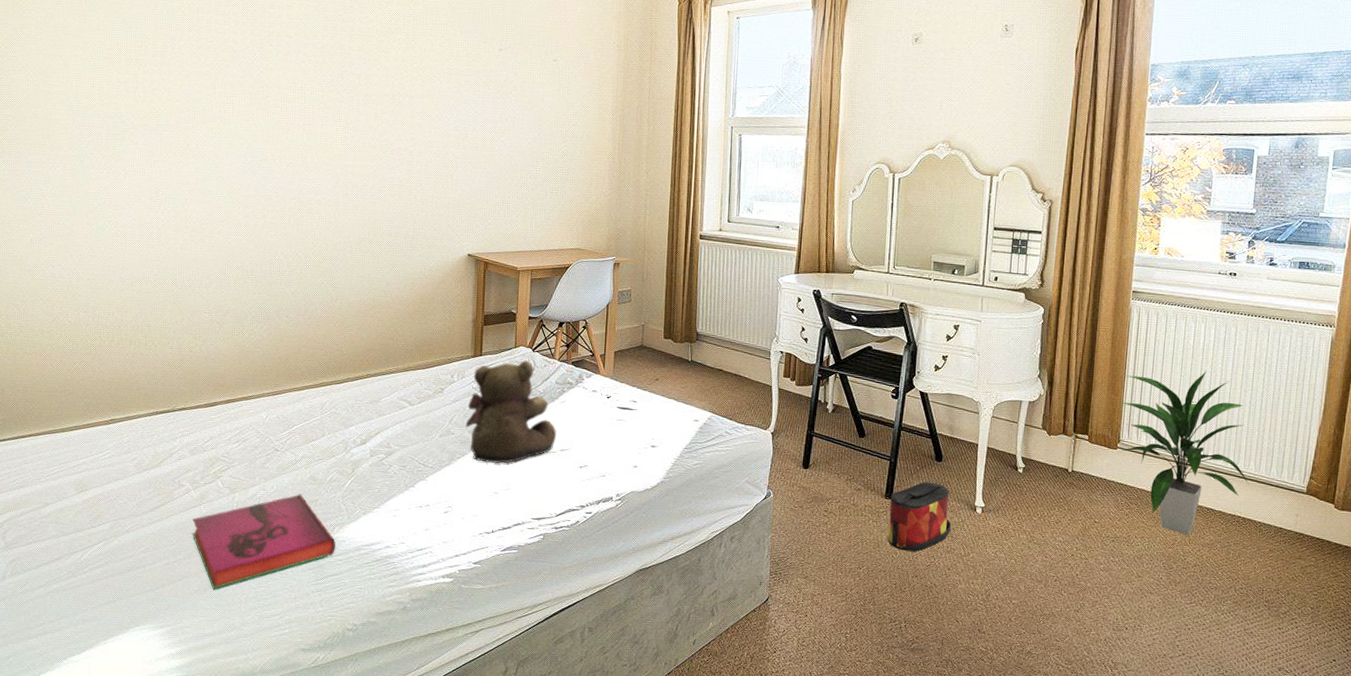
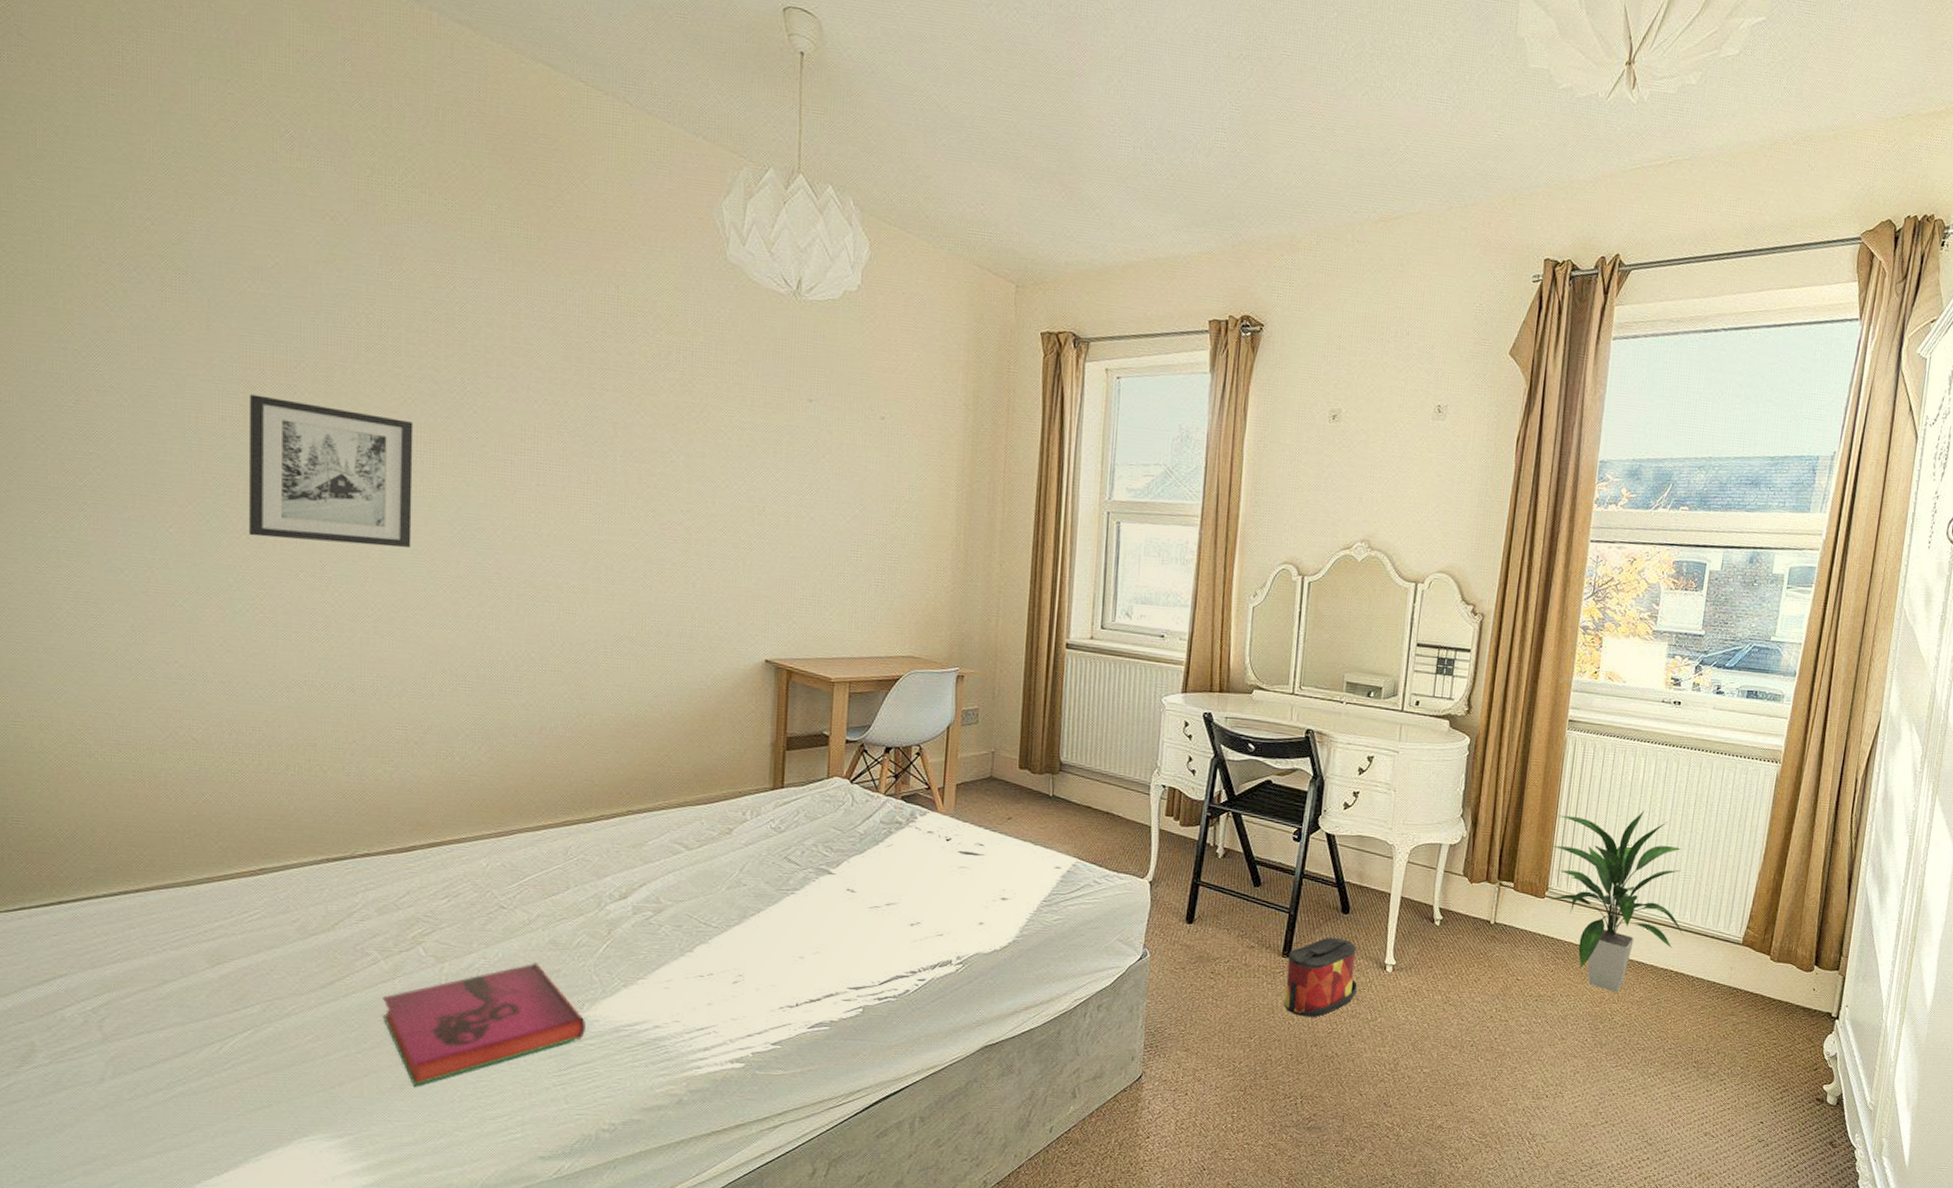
wall art: none [108,67,219,176] -> present [248,394,414,548]
teddy bear: present [465,360,556,464] -> none [761,794,881,922]

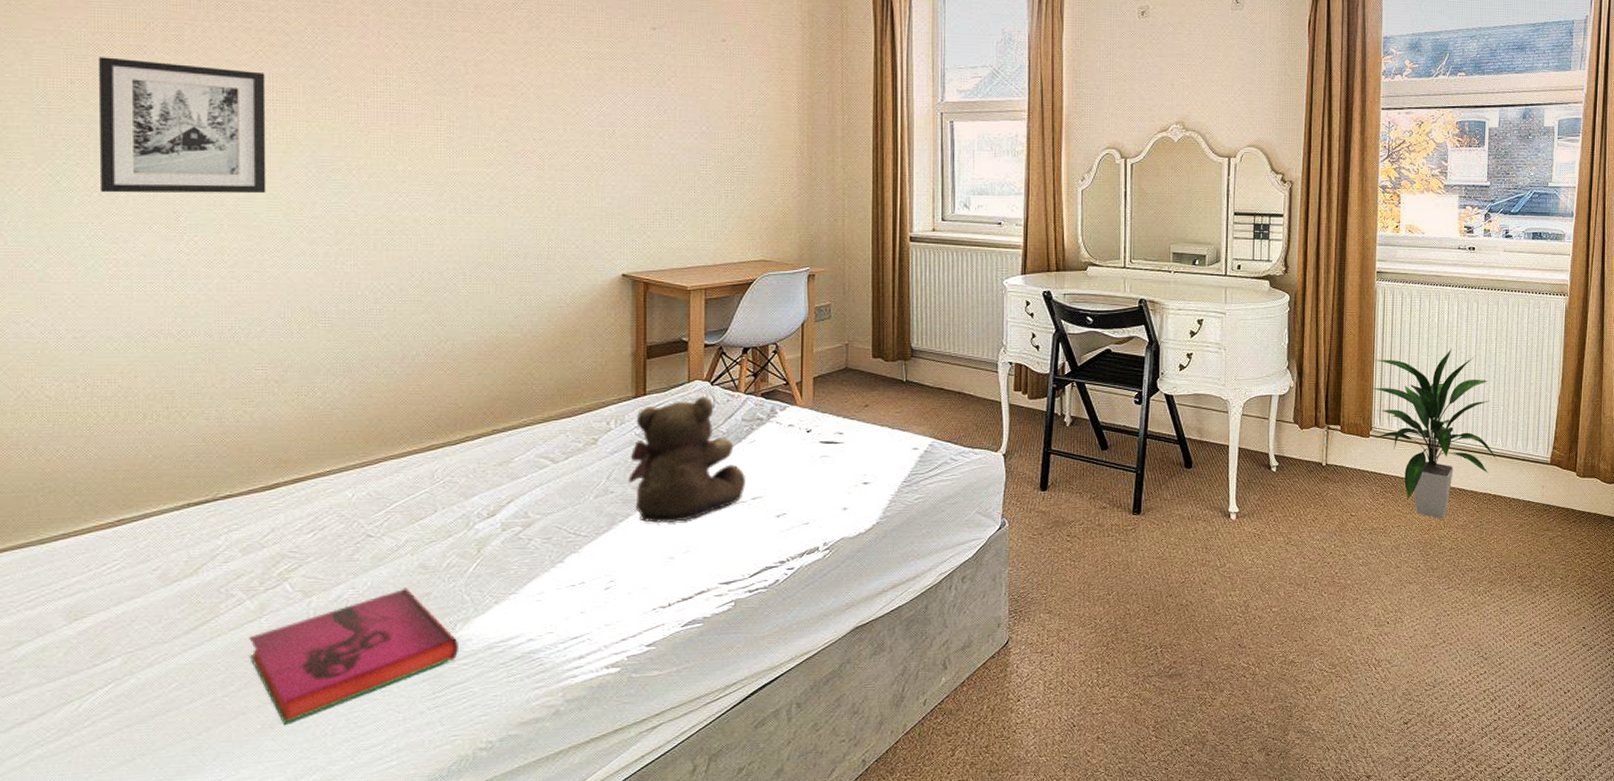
teddy bear: none [761,794,881,922] -> present [628,396,745,524]
bag: present [1284,937,1358,1017] -> none [1138,491,1205,569]

